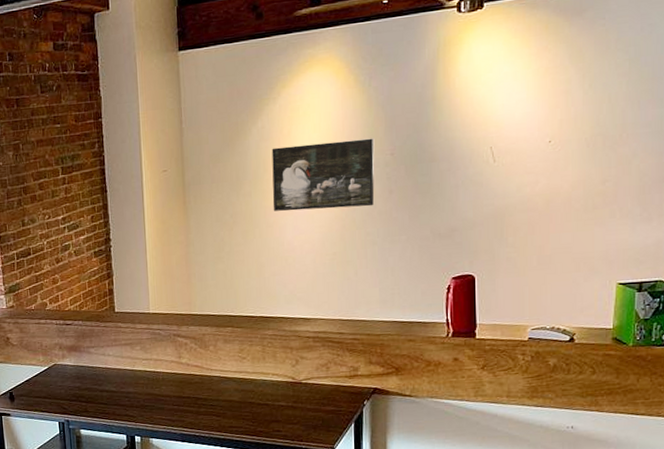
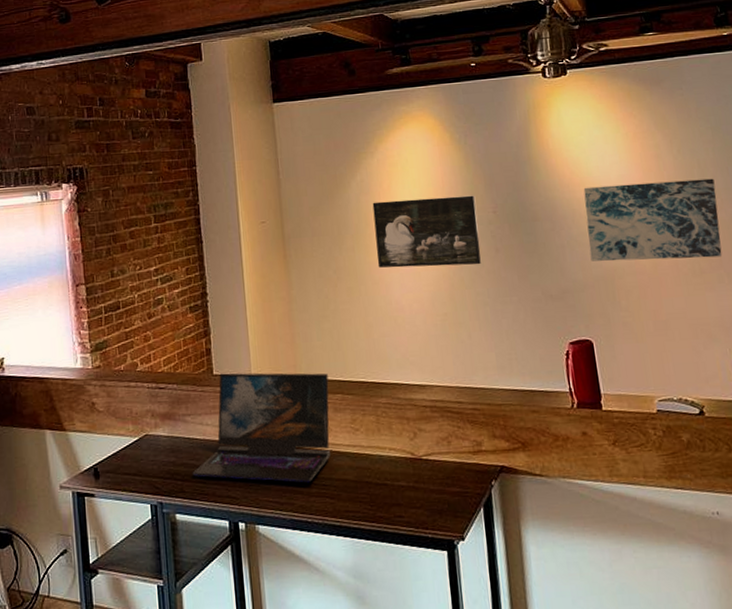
laptop: none [95,309,220,403] -> present [192,372,330,483]
wall art: none [483,113,623,200] -> present [583,178,722,261]

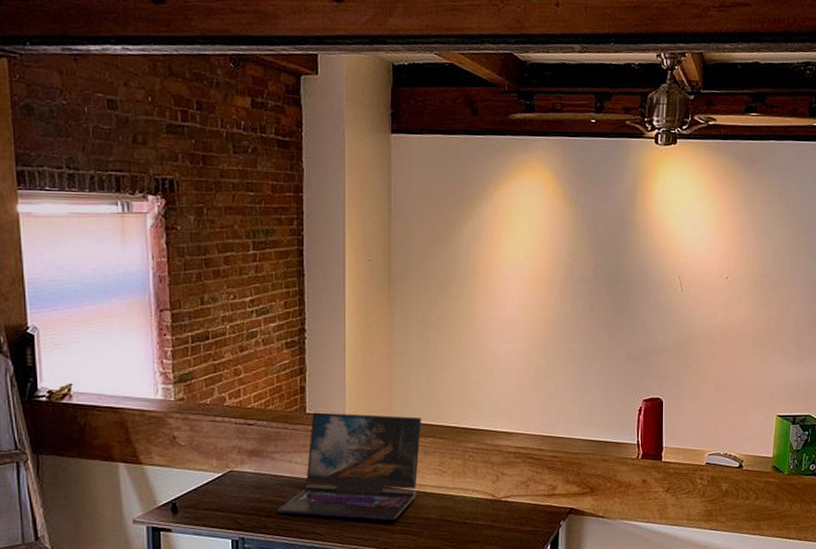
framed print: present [372,195,481,268] -> none [480,250,579,322]
wall art: present [583,178,722,261] -> none [672,256,784,331]

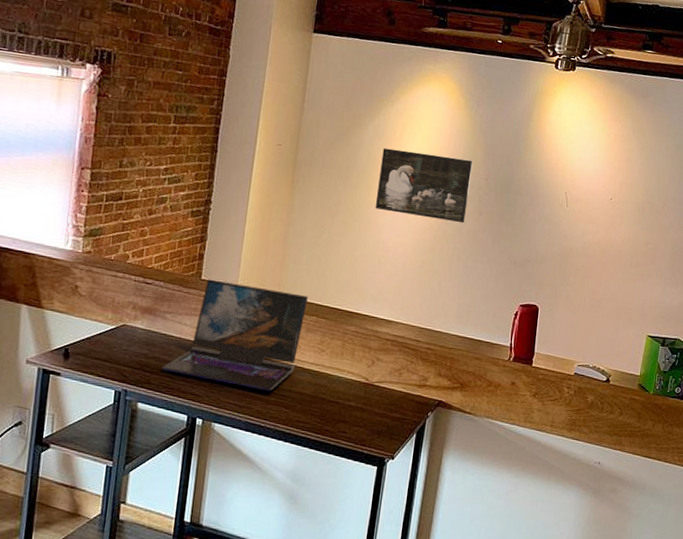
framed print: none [480,250,579,322] -> present [375,148,473,224]

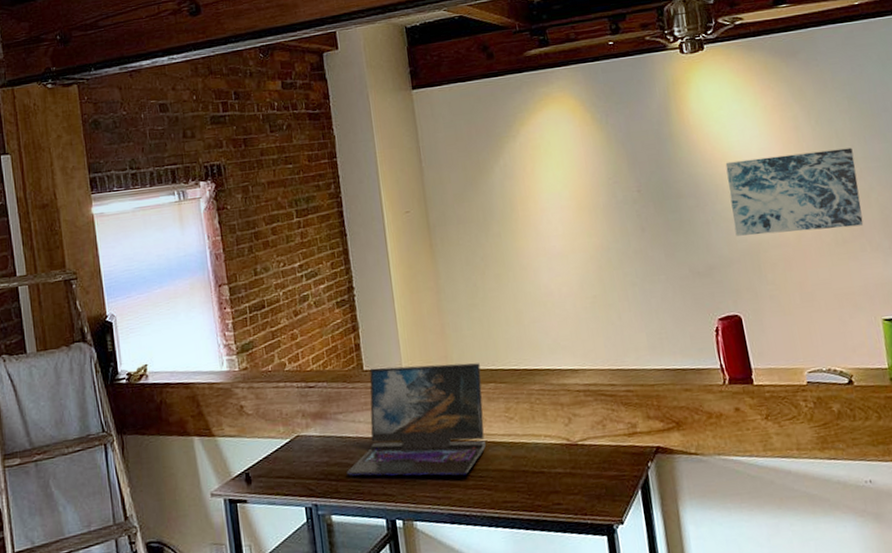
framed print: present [375,148,473,224] -> none [517,175,628,253]
wall art: none [554,173,667,255] -> present [725,147,864,236]

